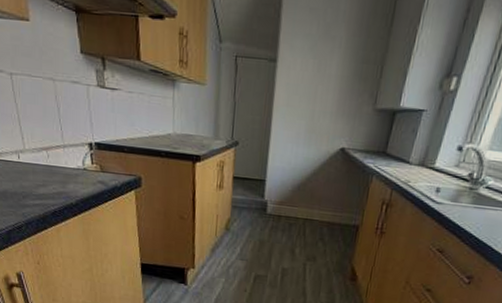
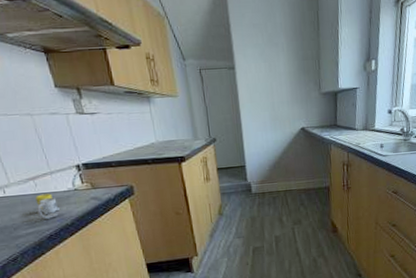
mug: none [45,166,67,194] -> present [35,193,60,219]

